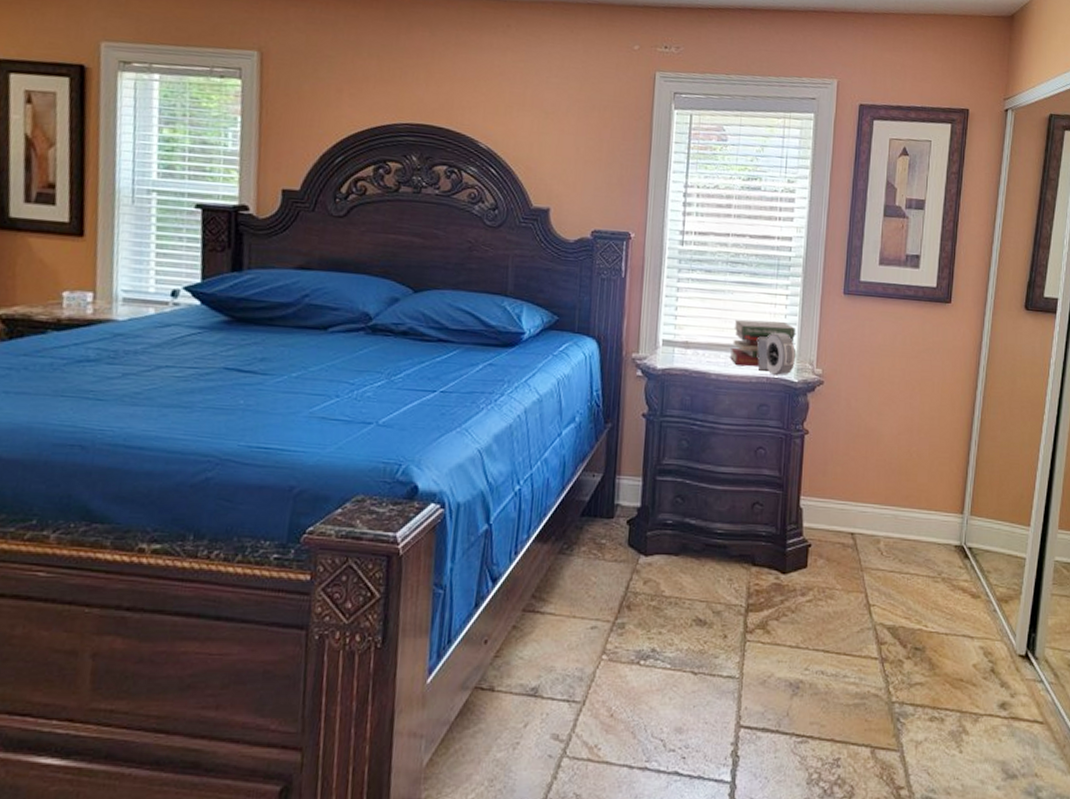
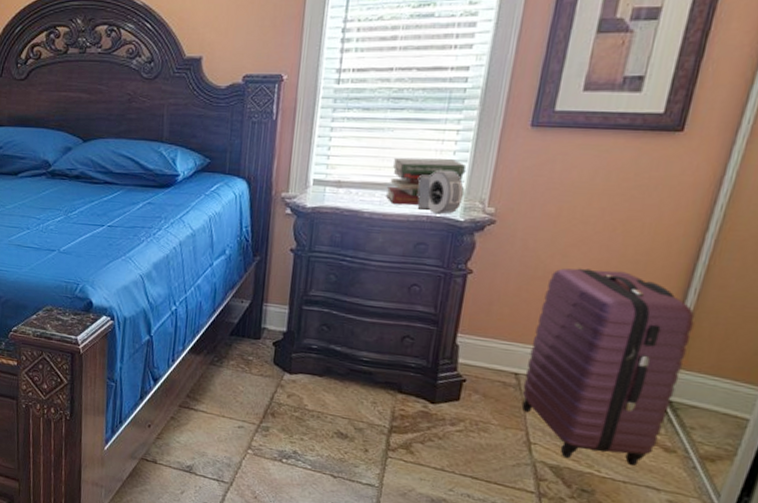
suitcase: none [859,425,978,617] -> present [521,268,694,466]

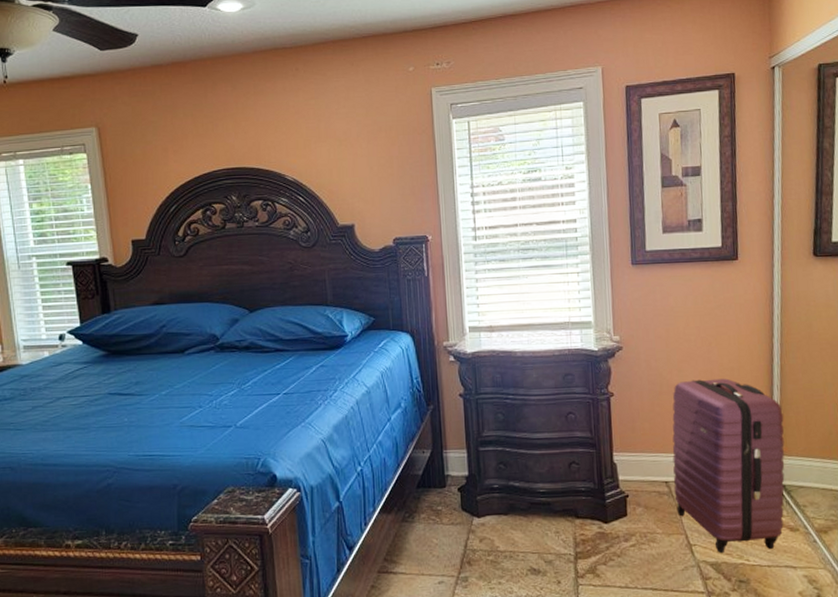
books: present [386,157,465,205] -> none [532,298,590,341]
alarm clock: present [417,170,464,215] -> none [555,307,593,347]

